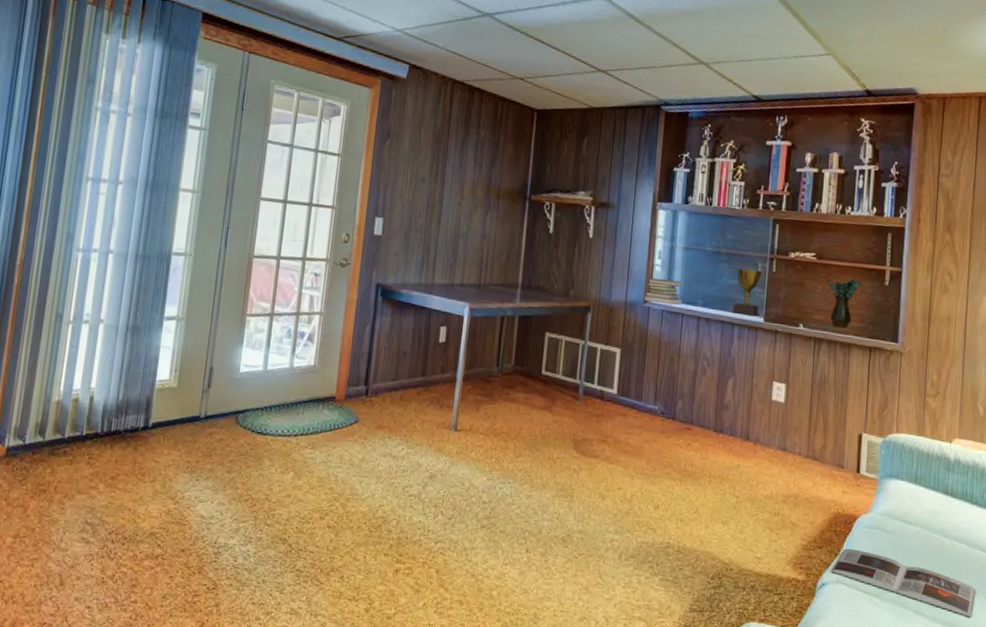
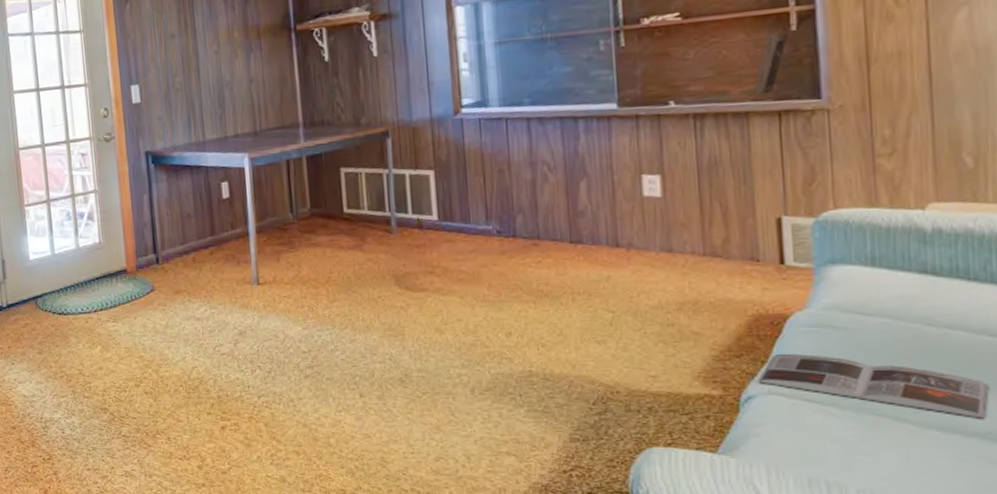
books: present [644,278,683,305] -> none [453,81,505,113]
award: present [731,268,762,317] -> none [570,48,611,105]
vase: present [828,278,863,329] -> none [703,31,756,97]
picture frame: none [856,285,883,332] -> present [753,33,793,95]

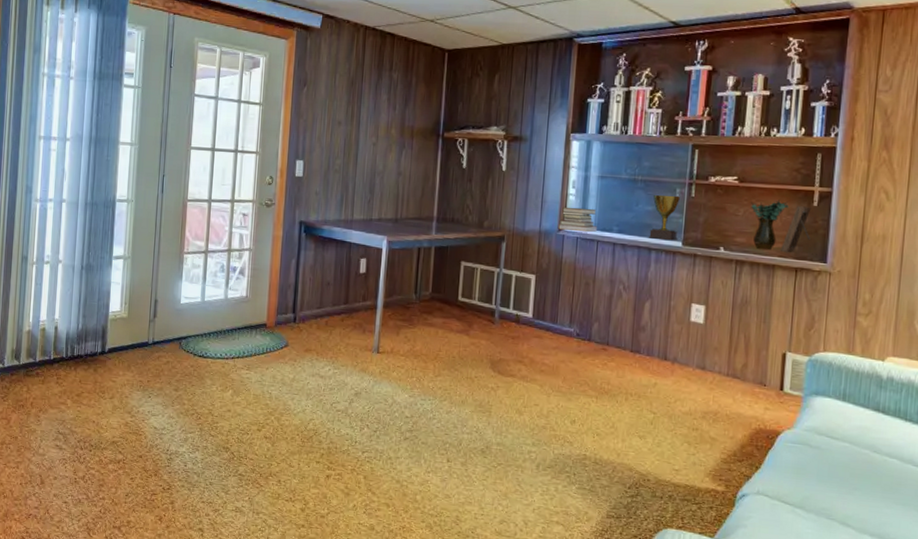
books: none [453,81,505,113] -> present [558,207,598,233]
award: none [570,48,611,105] -> present [648,194,680,241]
vase: none [703,31,756,97] -> present [751,200,789,251]
magazine: present [759,353,989,419] -> none [752,462,908,530]

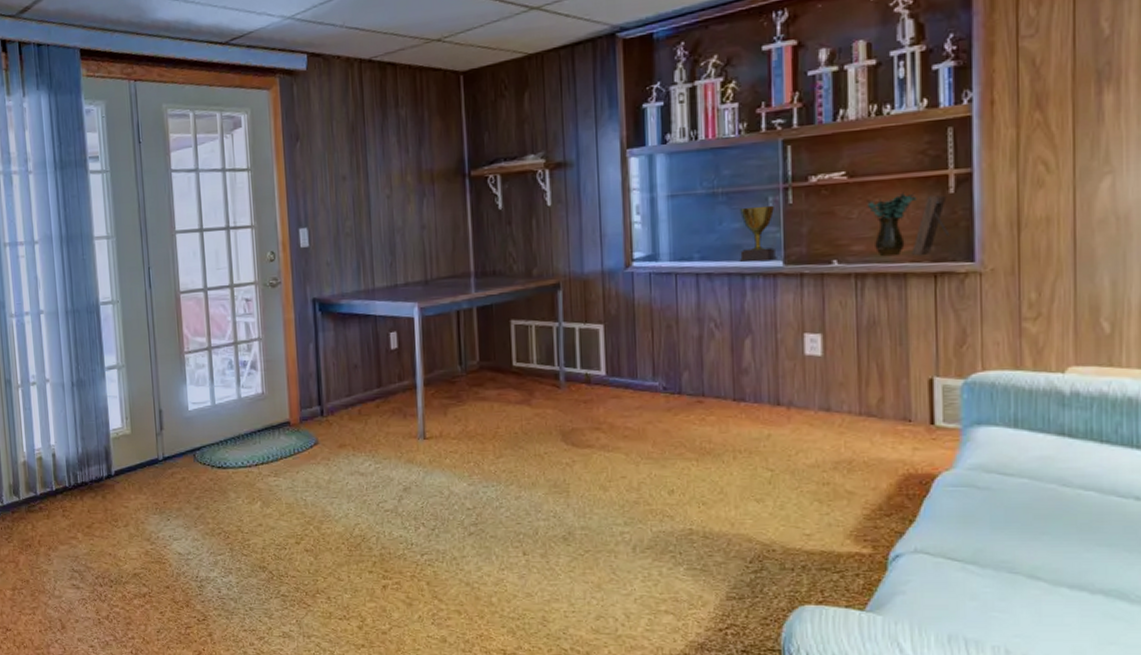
books: present [558,207,598,233] -> none [625,235,675,267]

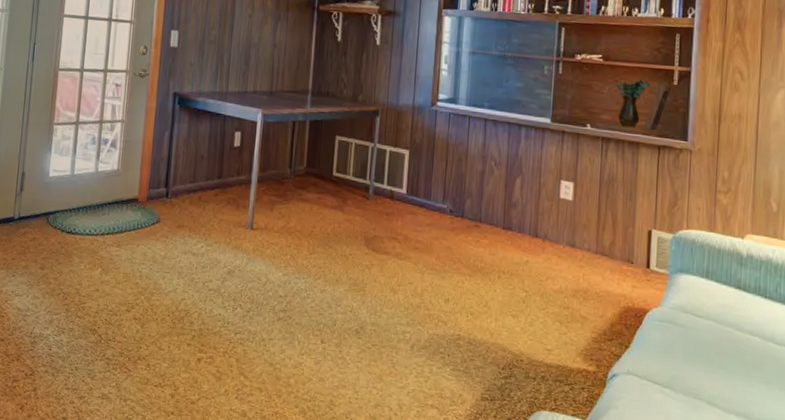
award: present [739,205,777,262] -> none [518,71,548,118]

